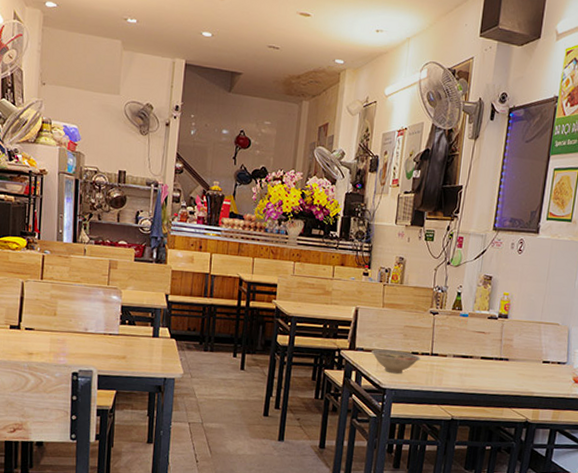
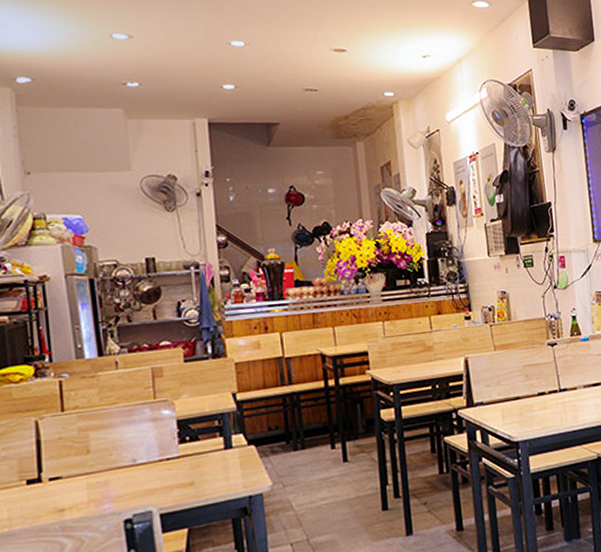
soup bowl: present [370,349,421,374] -> none [492,394,549,423]

